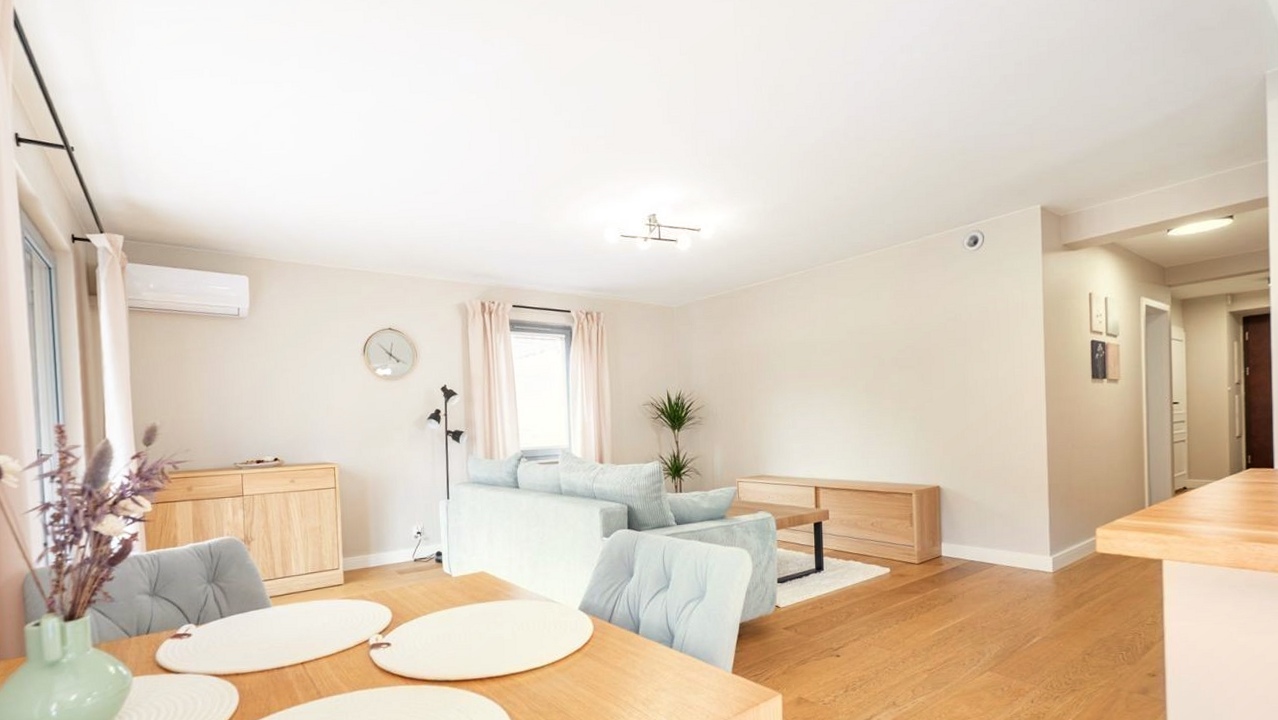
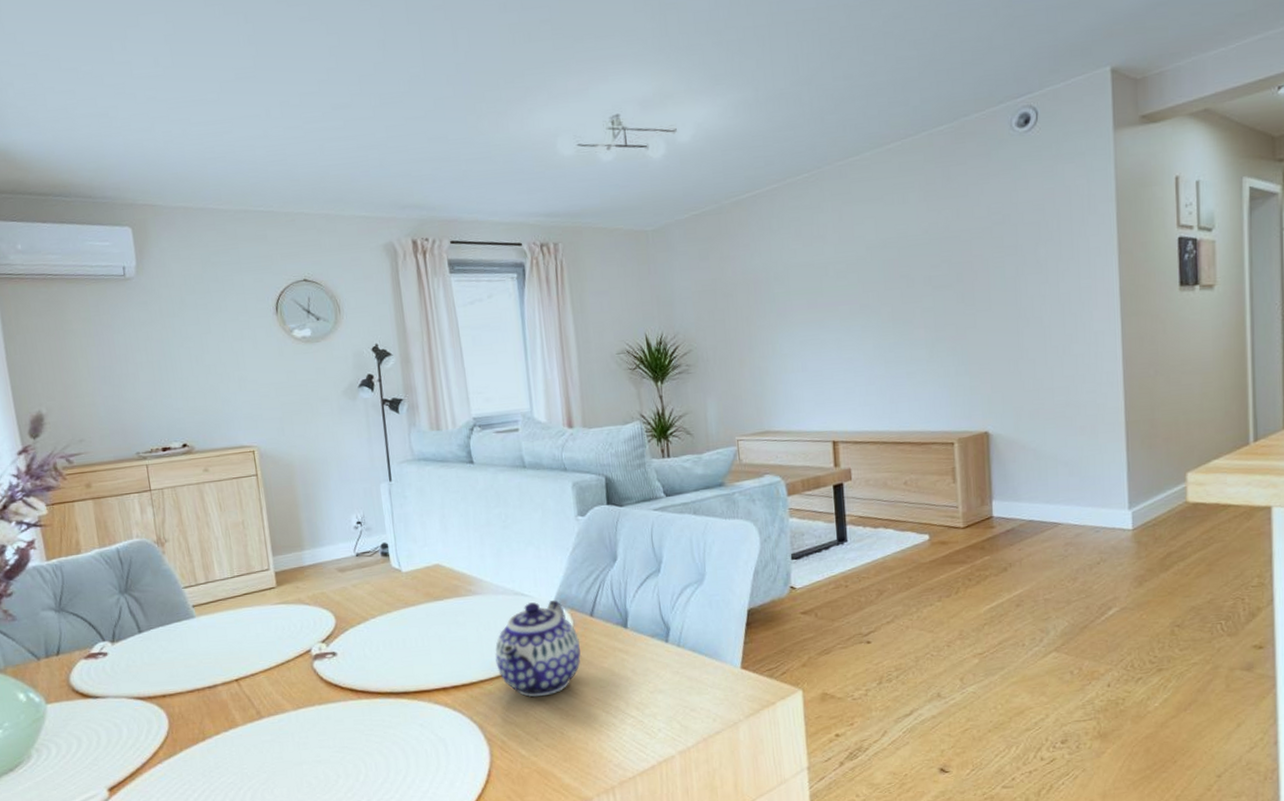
teapot: none [526,607,599,690] -> present [495,600,582,698]

